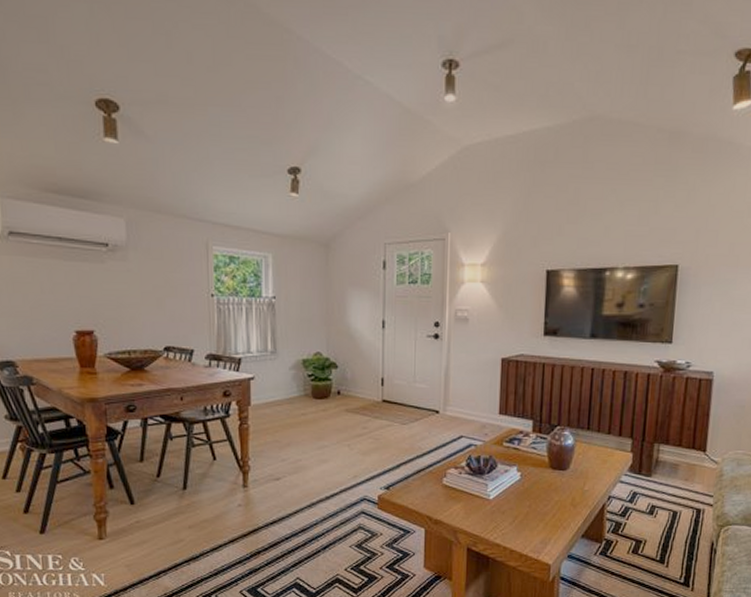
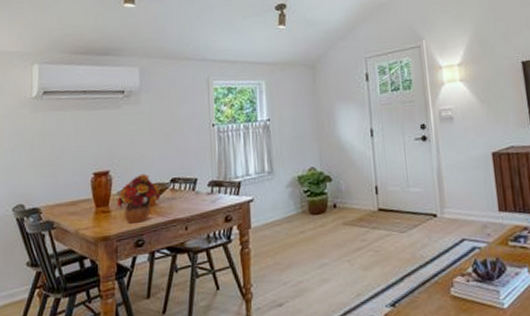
flower arrangement: none [103,338,152,388] -> present [116,173,160,224]

